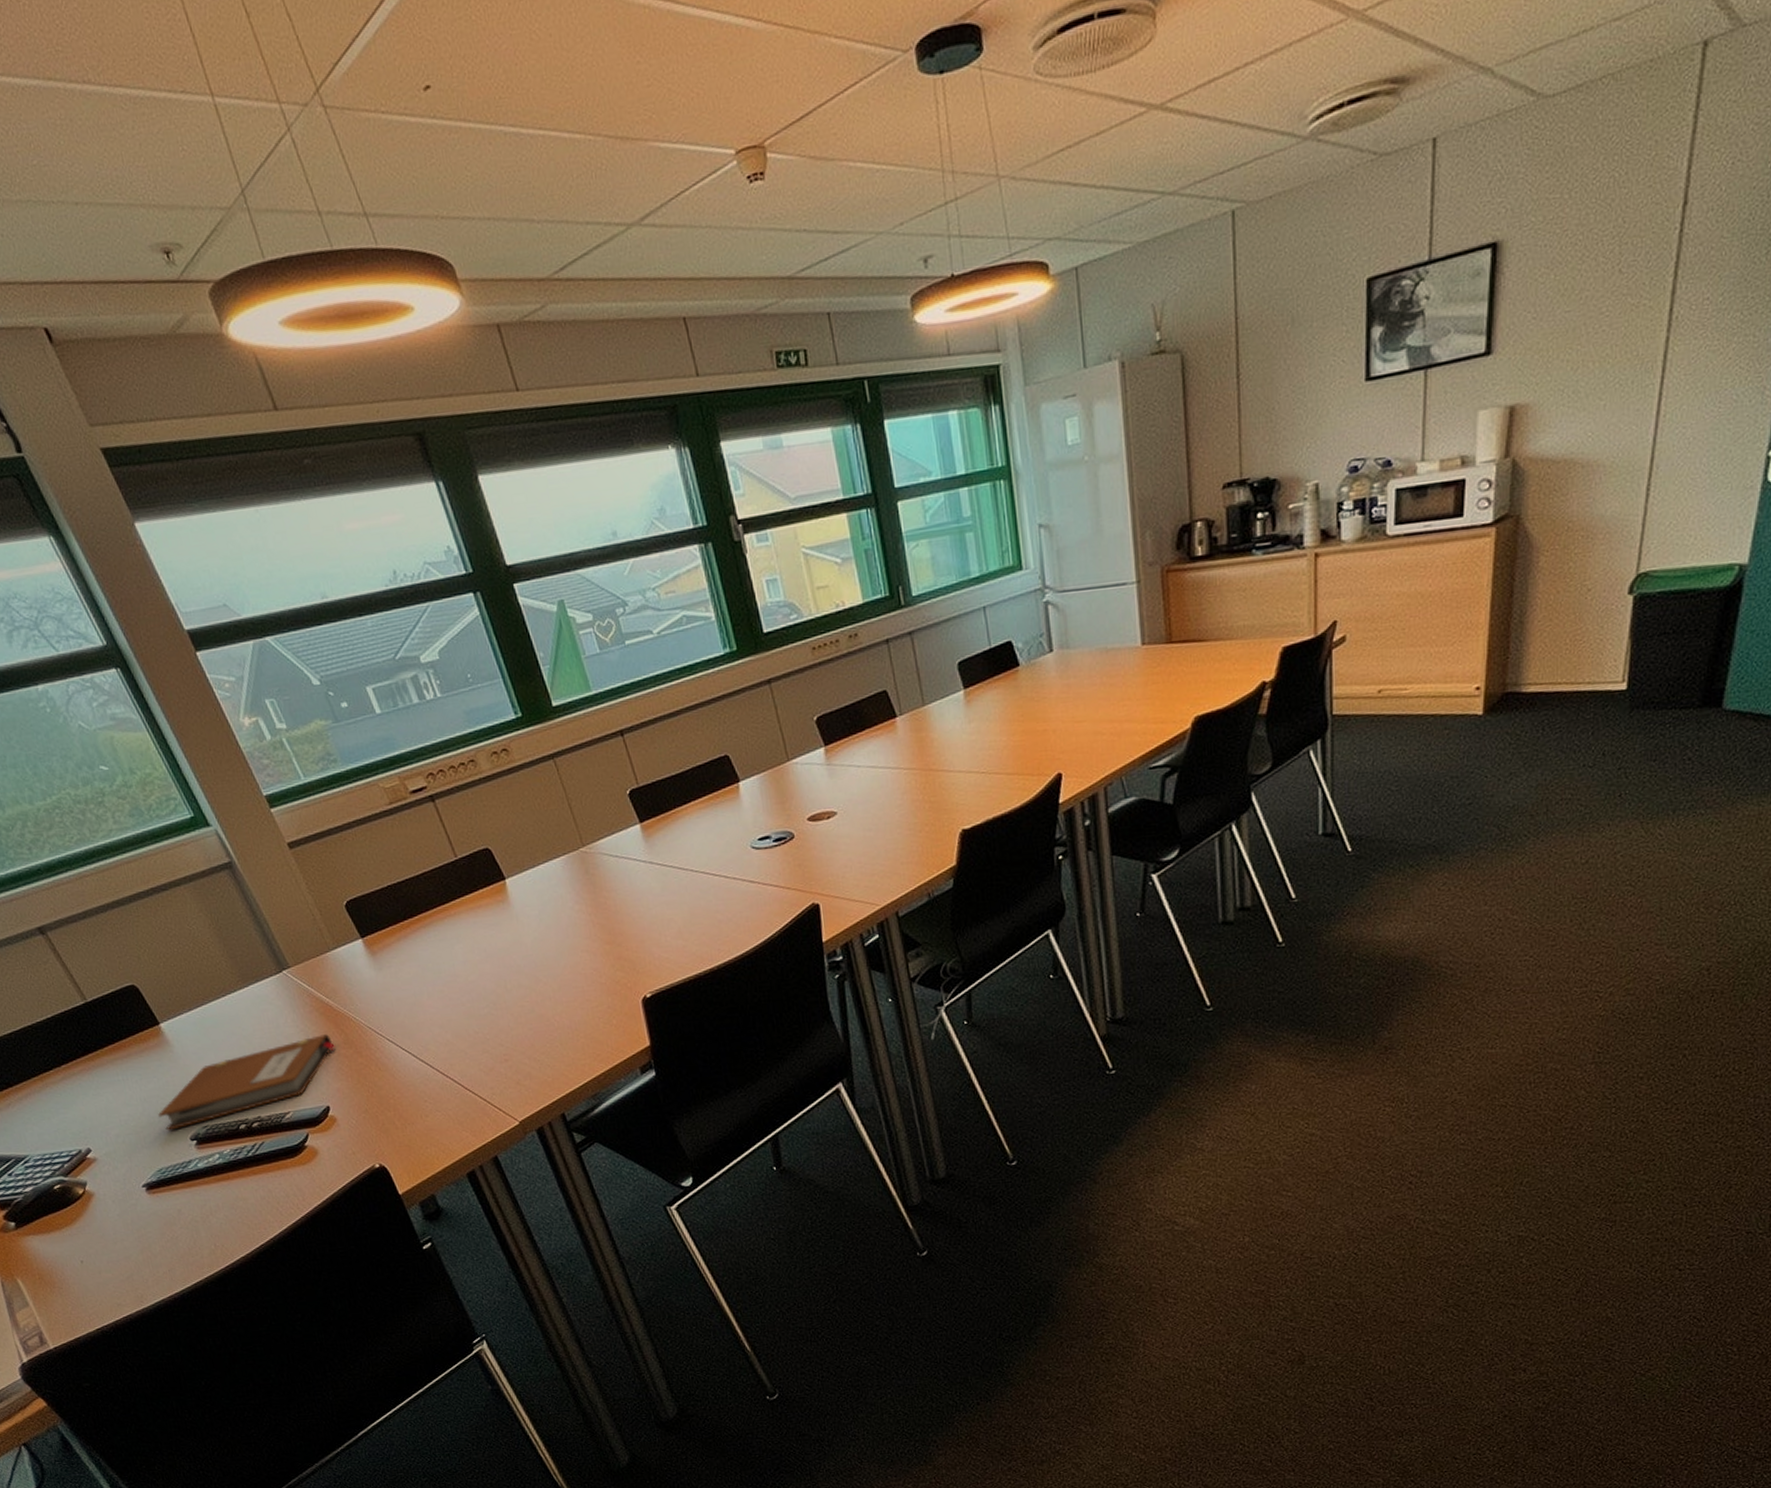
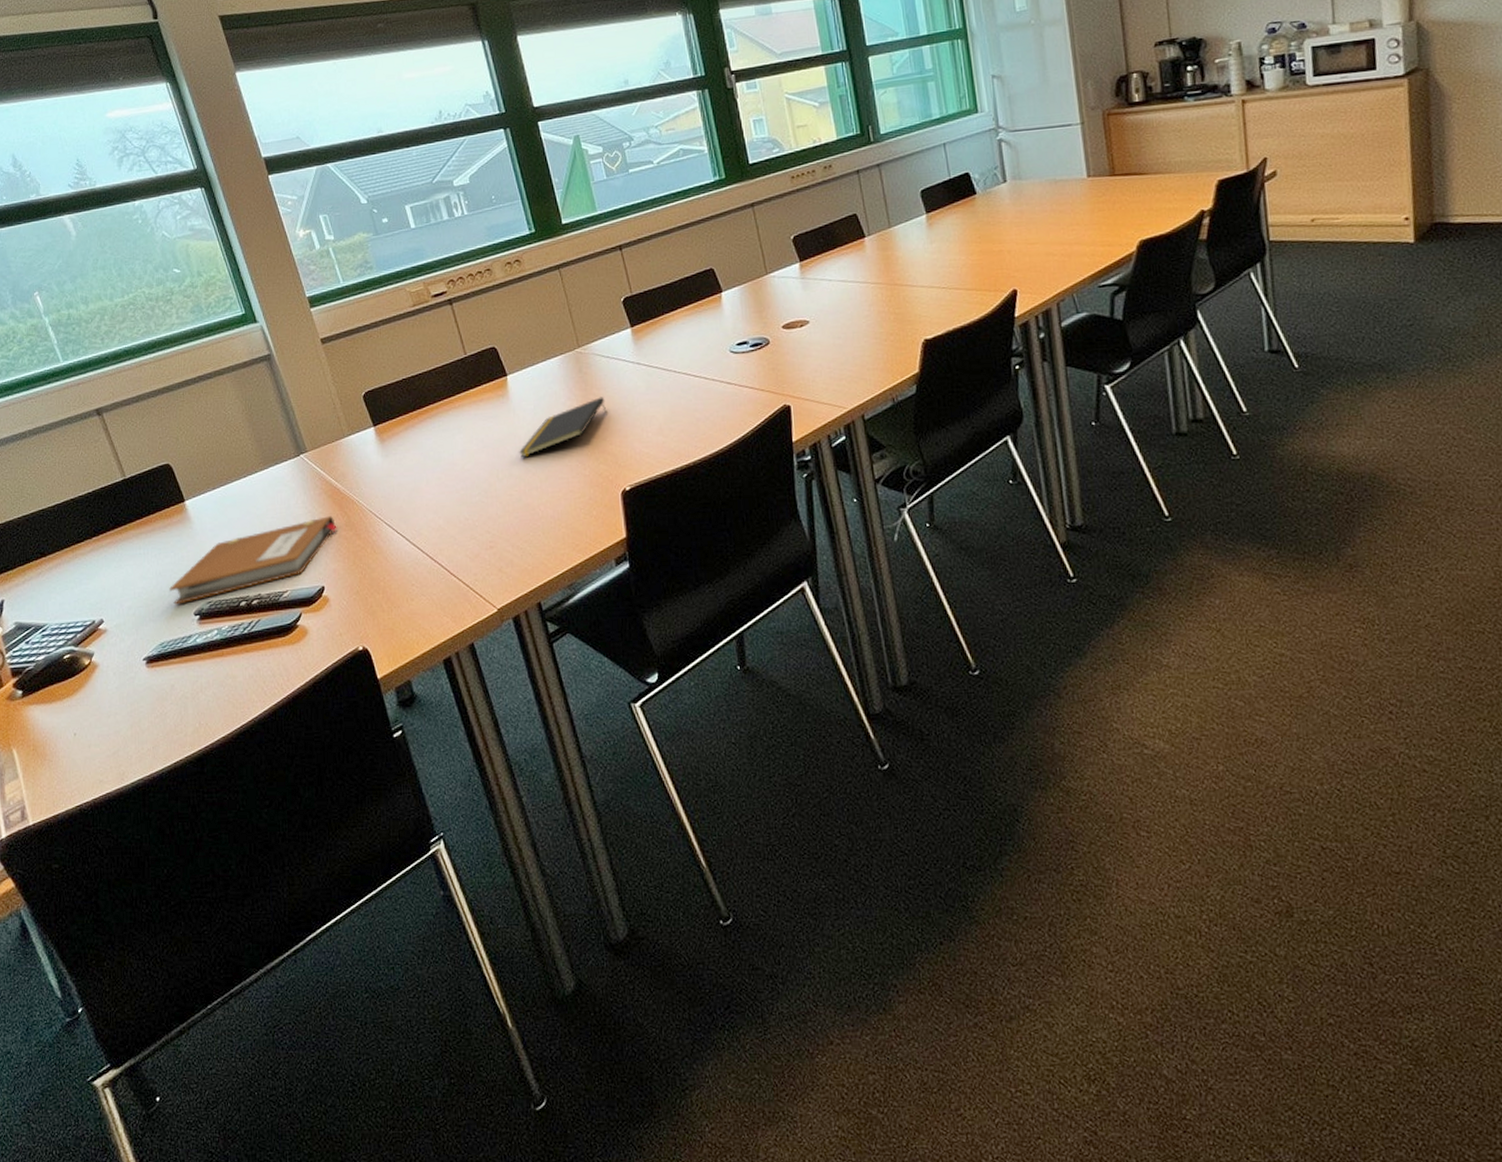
notepad: none [527,899,620,967] -> present [519,396,607,458]

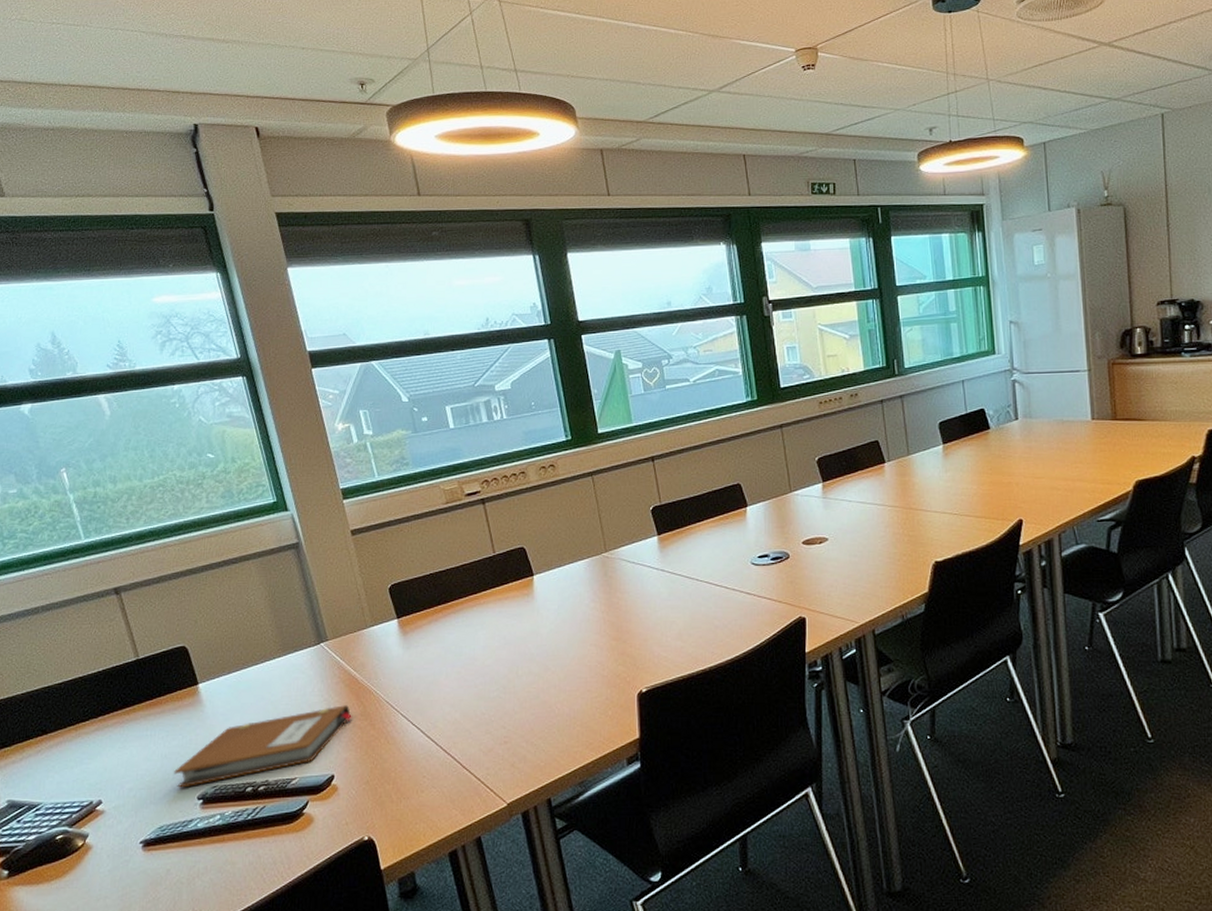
notepad: present [519,396,607,458] -> none [540,600,629,656]

